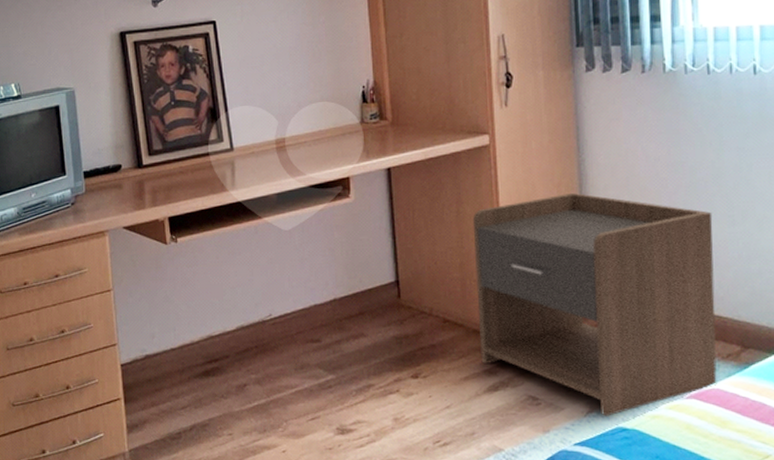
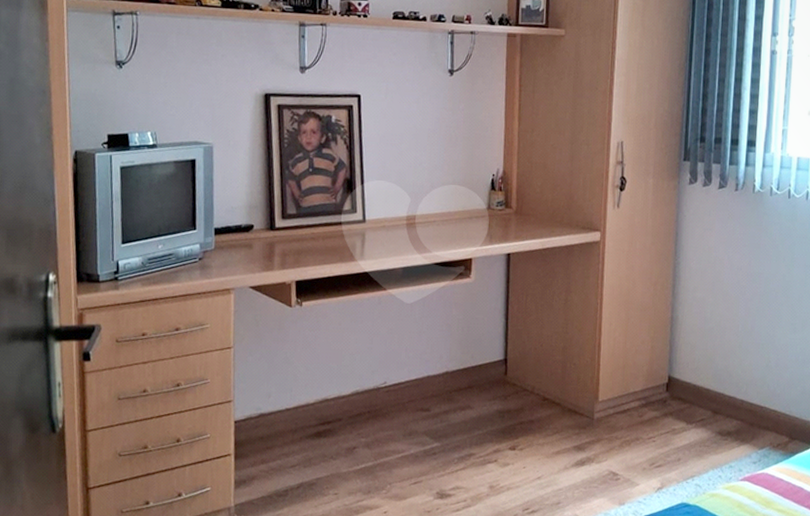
nightstand: present [472,192,717,416] -> none [572,291,779,493]

